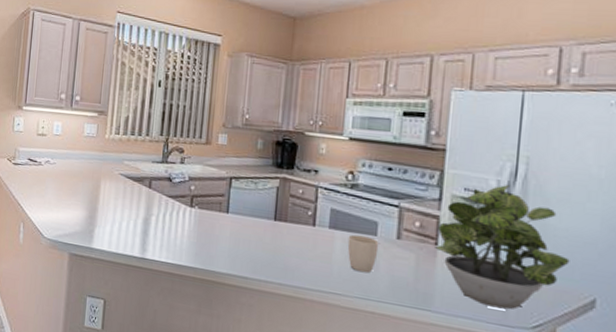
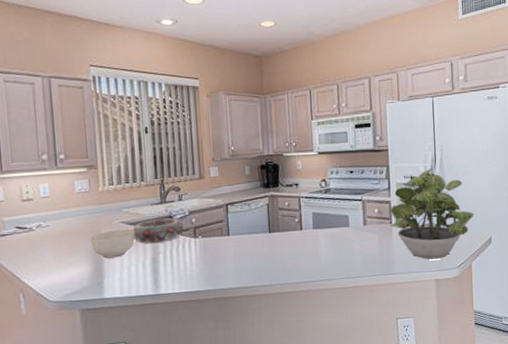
bowl: none [89,180,132,210] -> present [91,229,135,259]
decorative bowl: none [129,177,181,204] -> present [132,218,184,244]
cup: present [347,234,379,273] -> none [328,229,352,258]

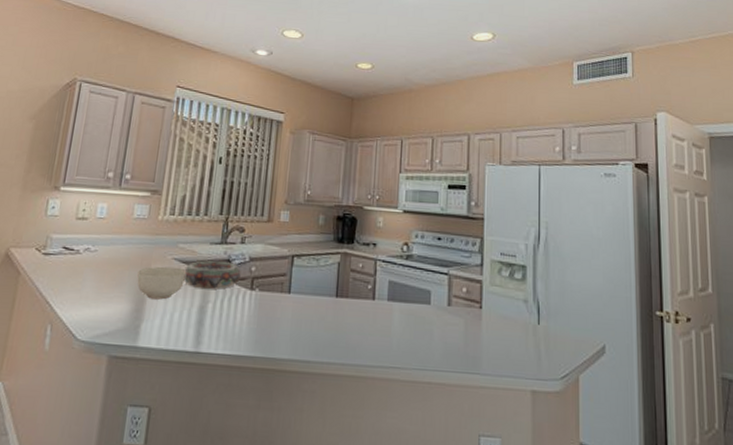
potted plant: present [390,168,474,260] -> none [480,248,584,364]

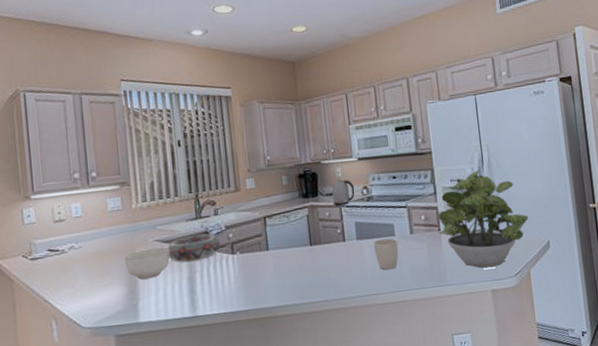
kettle: none [369,230,395,260] -> present [331,179,355,206]
cup: none [405,305,433,343] -> present [373,238,399,270]
potted plant: none [480,248,584,364] -> present [438,170,529,269]

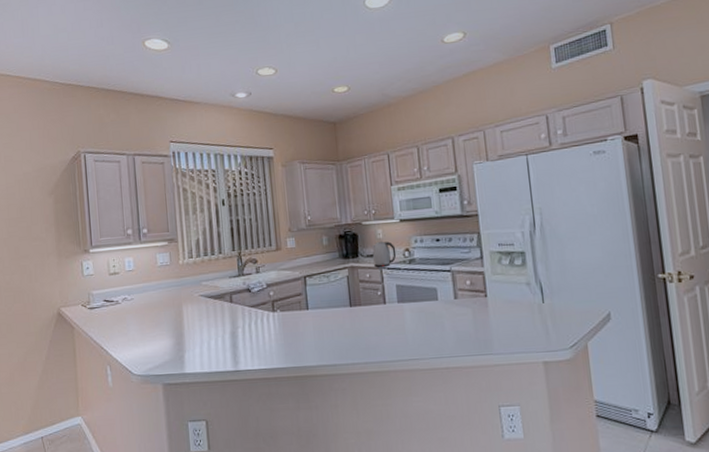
bowl: present [124,247,170,280] -> none [172,302,214,332]
decorative bowl: present [167,234,221,262] -> none [211,291,262,317]
cup: present [373,238,399,270] -> none [415,302,442,335]
potted plant: present [438,170,529,269] -> none [485,234,586,339]

